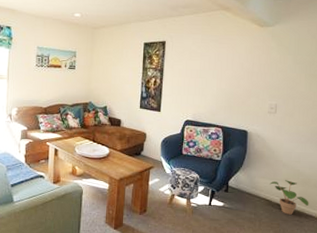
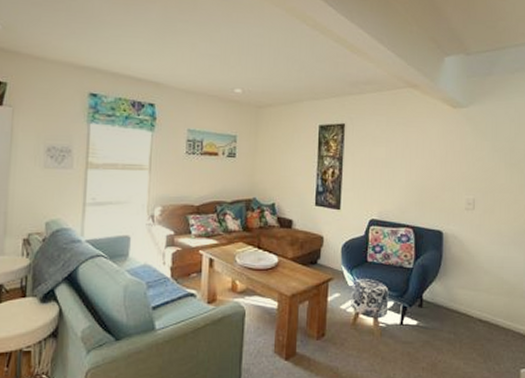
potted plant: present [270,180,309,215] -> none [470,290,516,333]

